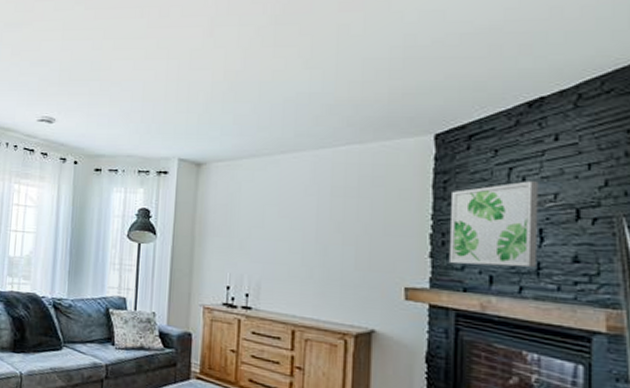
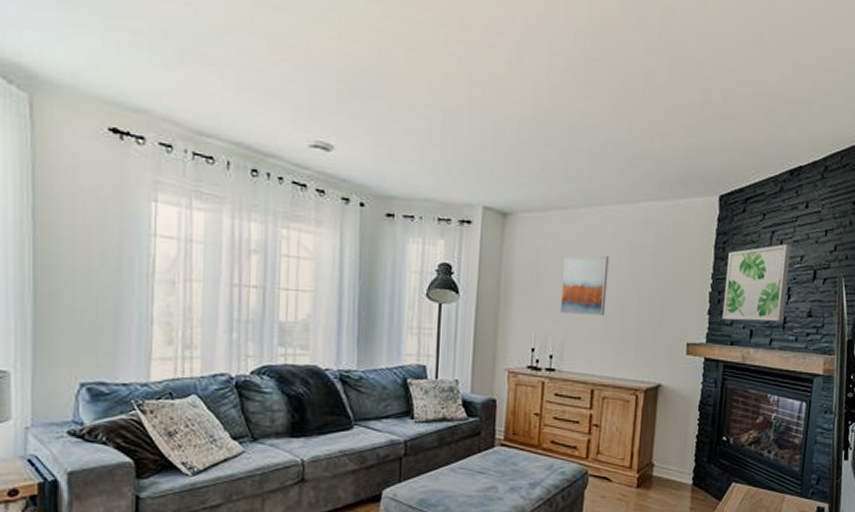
wall art: none [255,198,307,257] -> present [560,255,609,316]

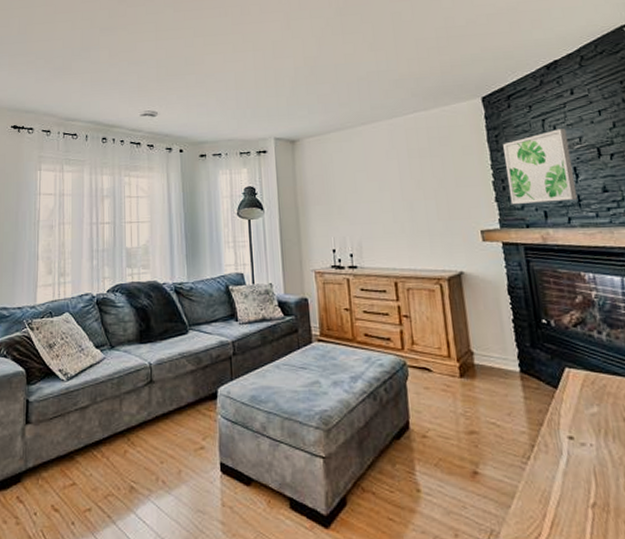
wall art: present [560,255,609,316] -> none [348,163,395,217]

